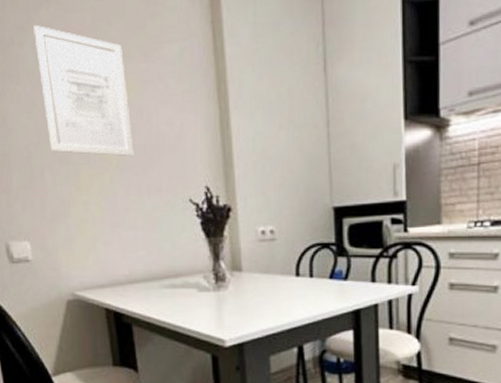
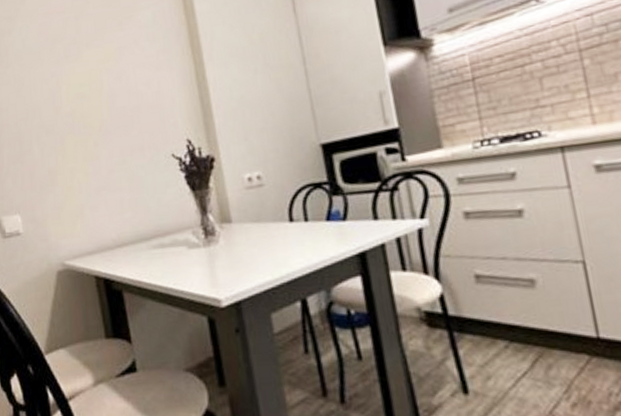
wall art: present [34,25,134,156] -> none [20,13,116,125]

